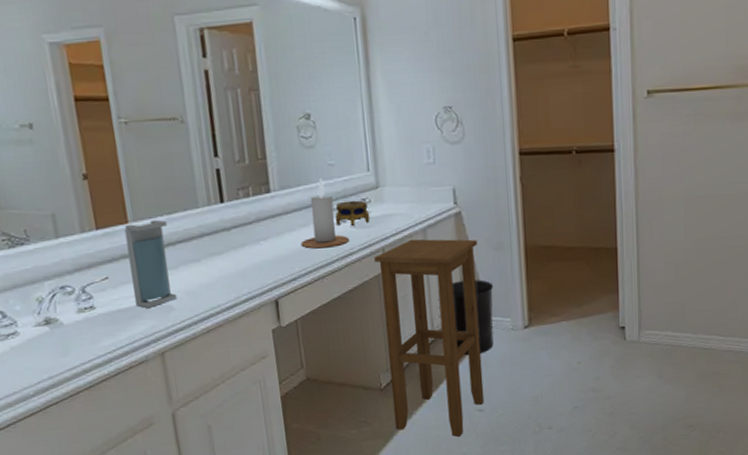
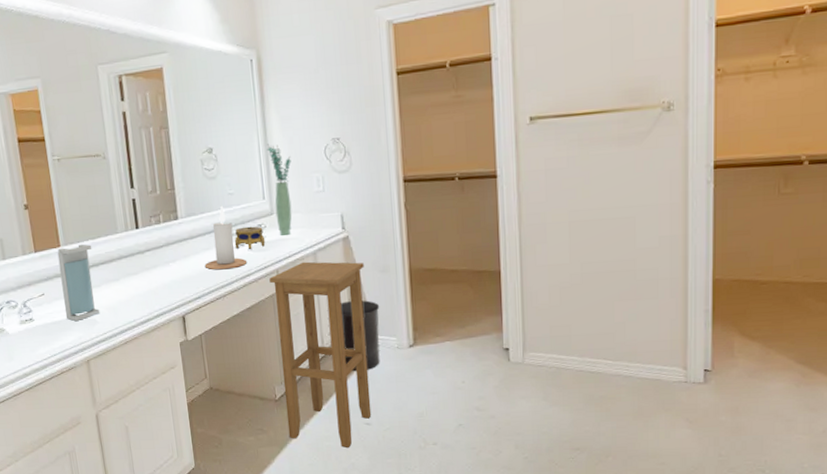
vase: none [372,111,400,211] -> present [267,144,292,235]

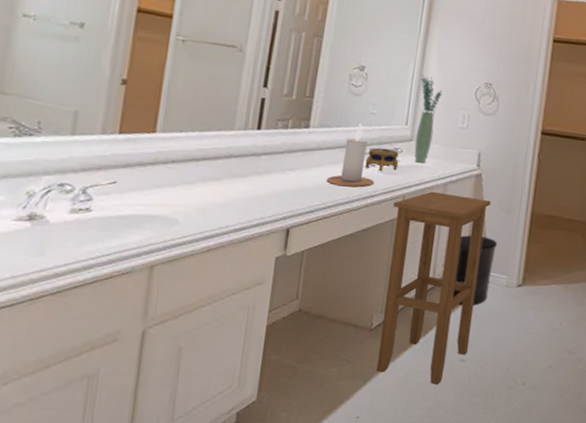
soap dispenser: present [57,244,100,322] -> none [137,134,197,219]

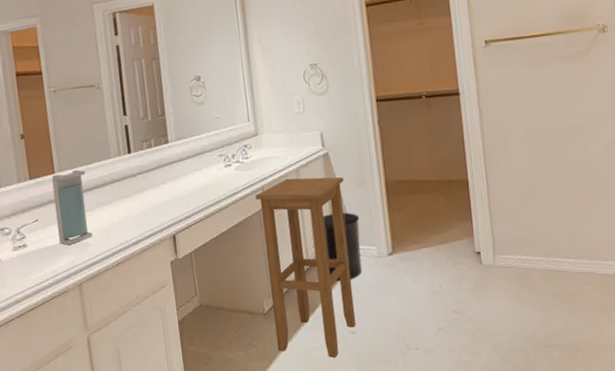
soap dispenser: none [137,134,197,219] -> present [52,169,93,246]
candle: present [326,123,375,188] -> none [194,128,235,190]
clock: present [364,147,399,171] -> none [221,146,251,169]
vase: present [414,74,443,163] -> none [250,71,276,155]

